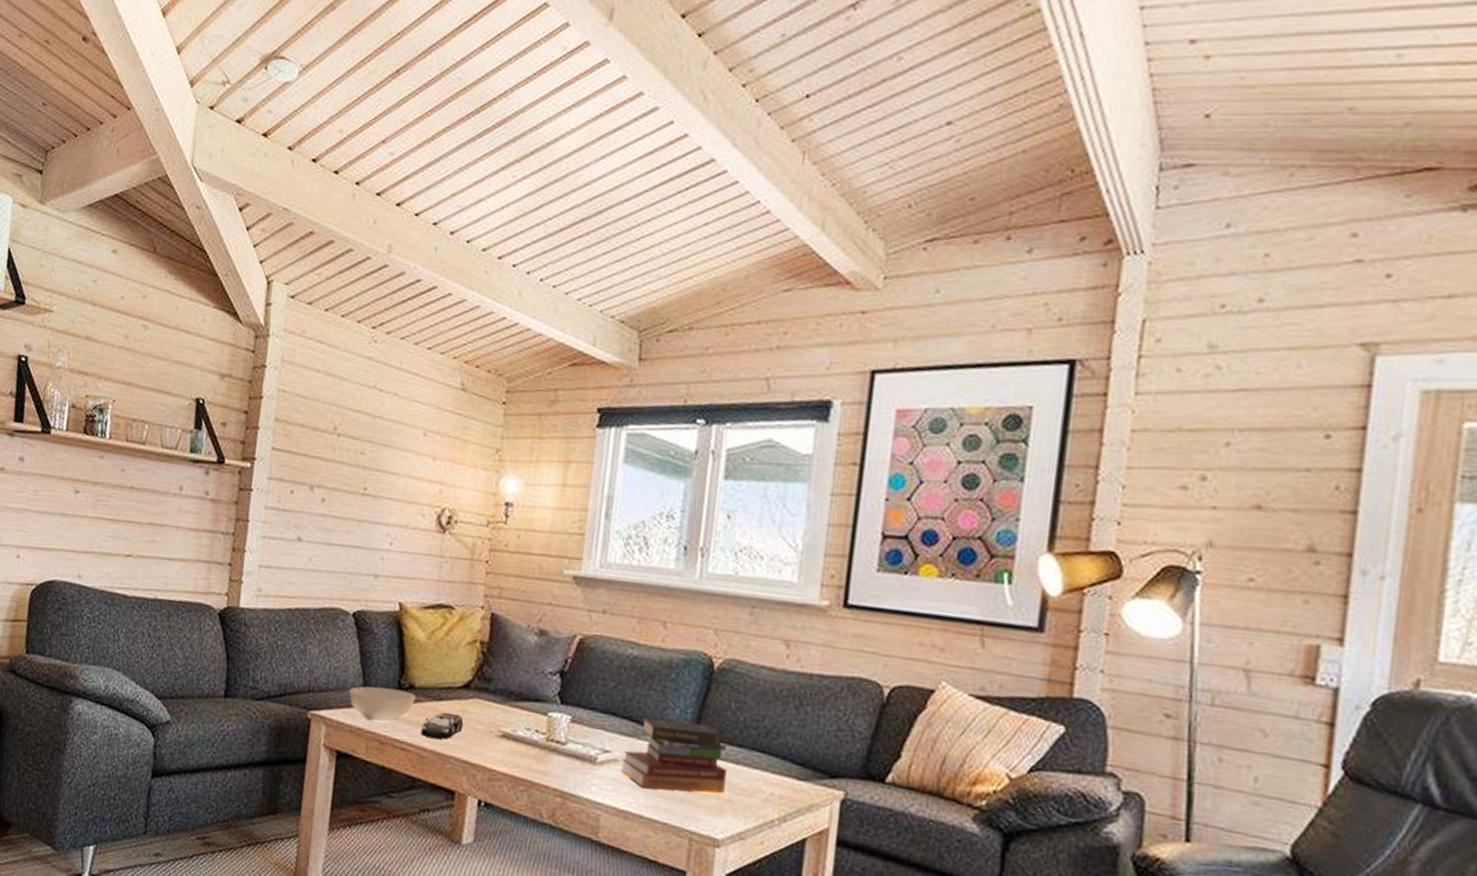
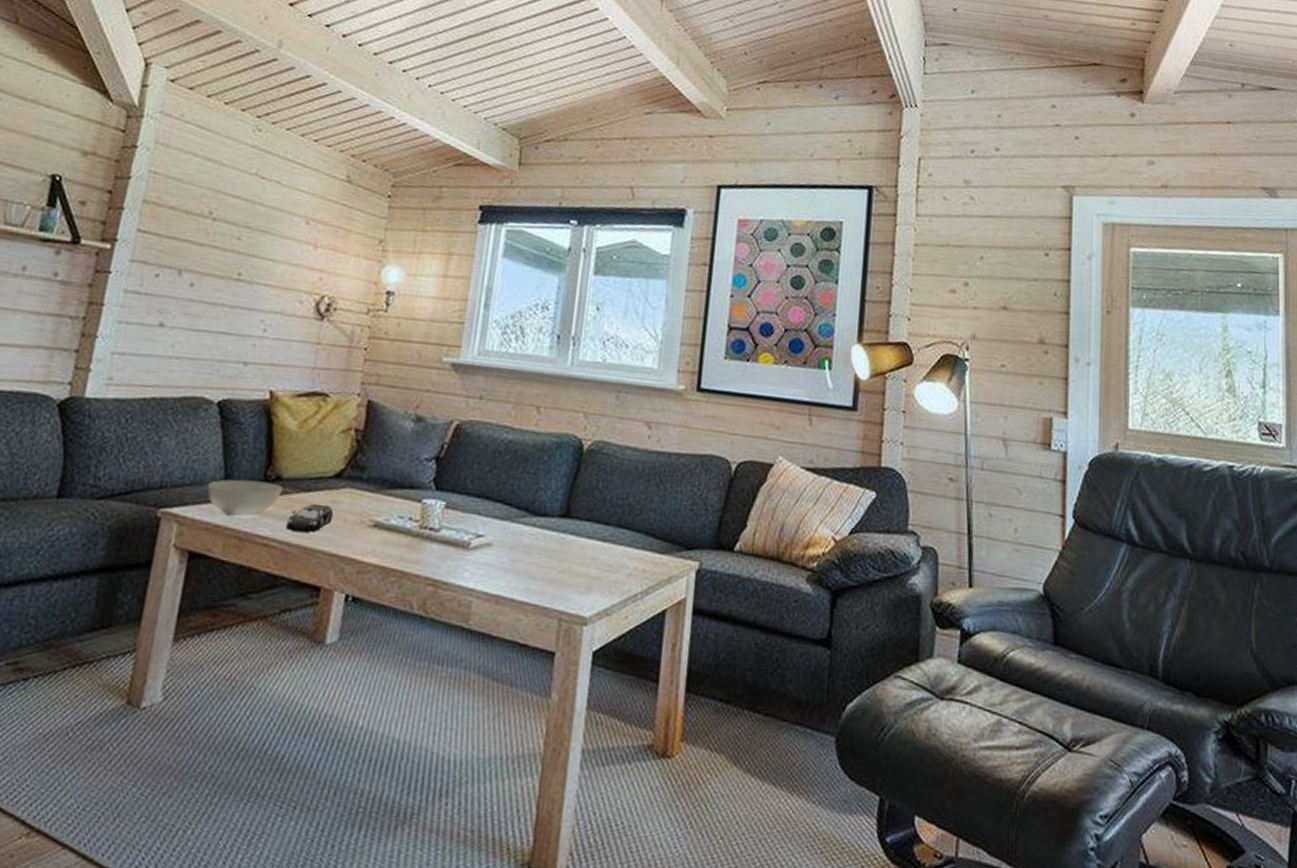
books: present [621,717,727,794] -> none [494,500,594,572]

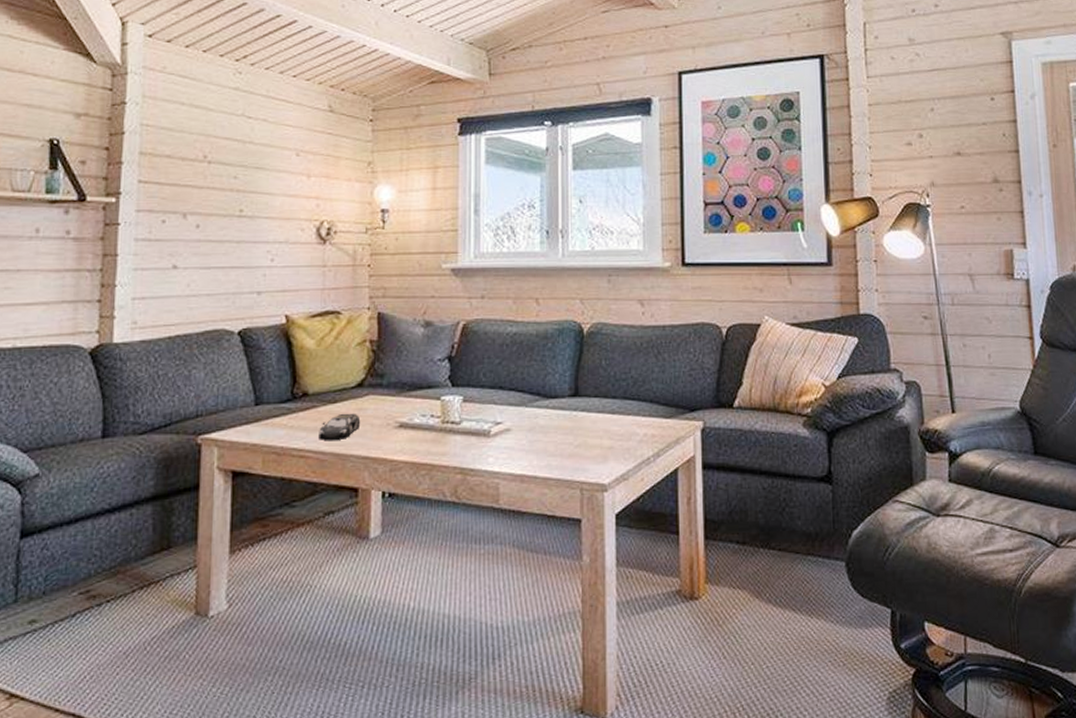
bowl: present [206,479,284,517] -> none [239,399,311,434]

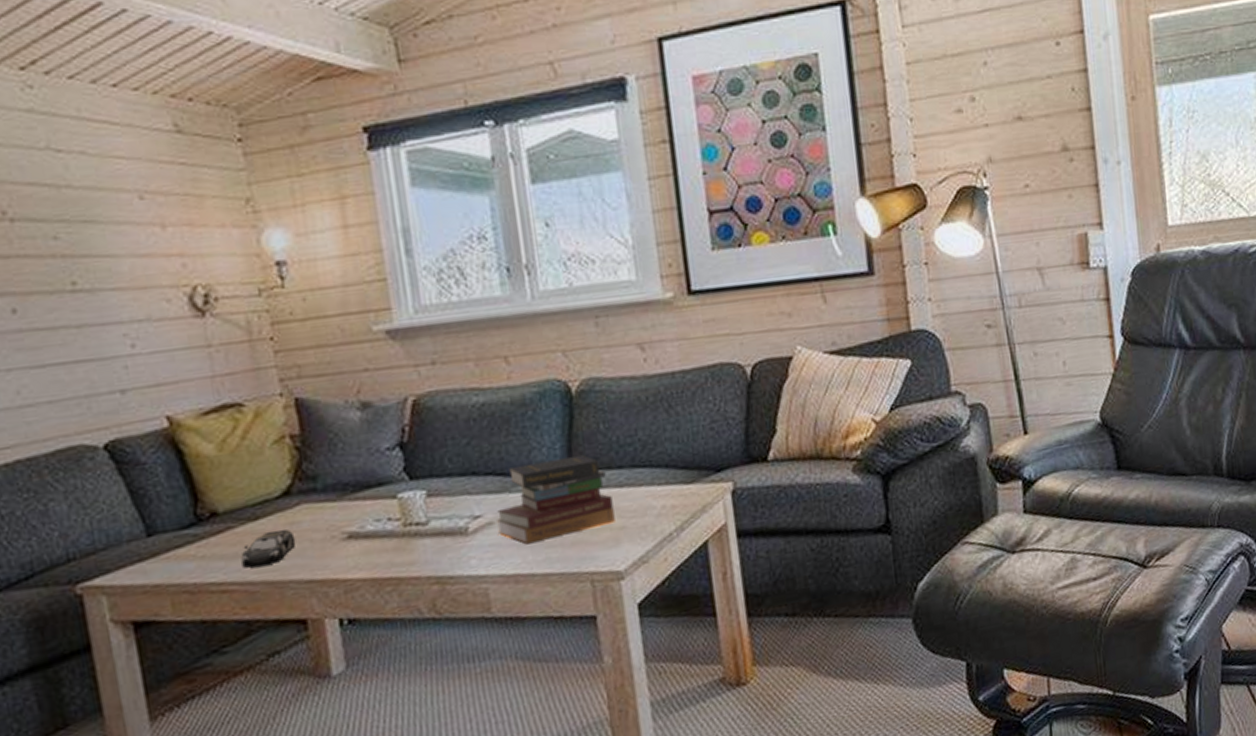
books: none [513,383,605,451] -> present [497,454,615,545]

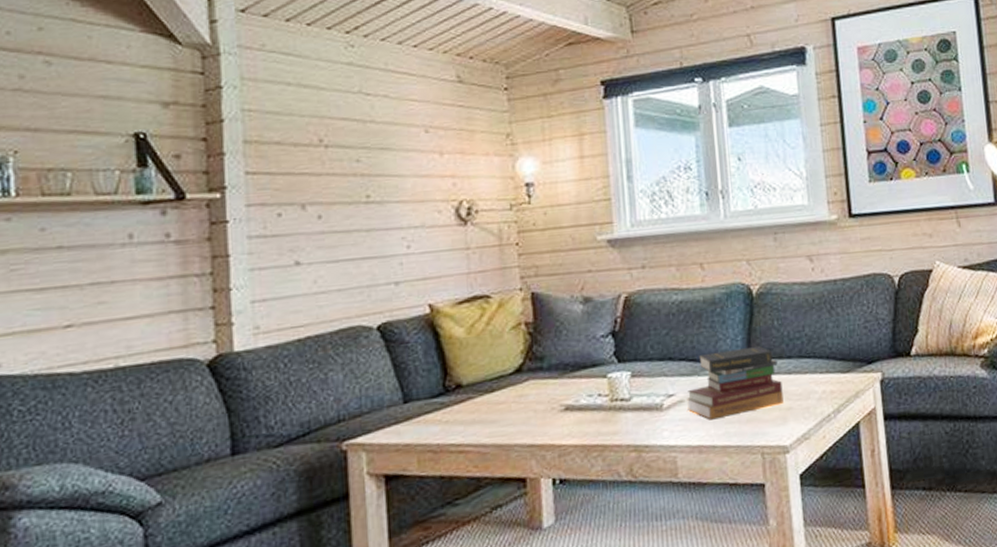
toy car: present [241,529,296,568] -> none [477,401,523,433]

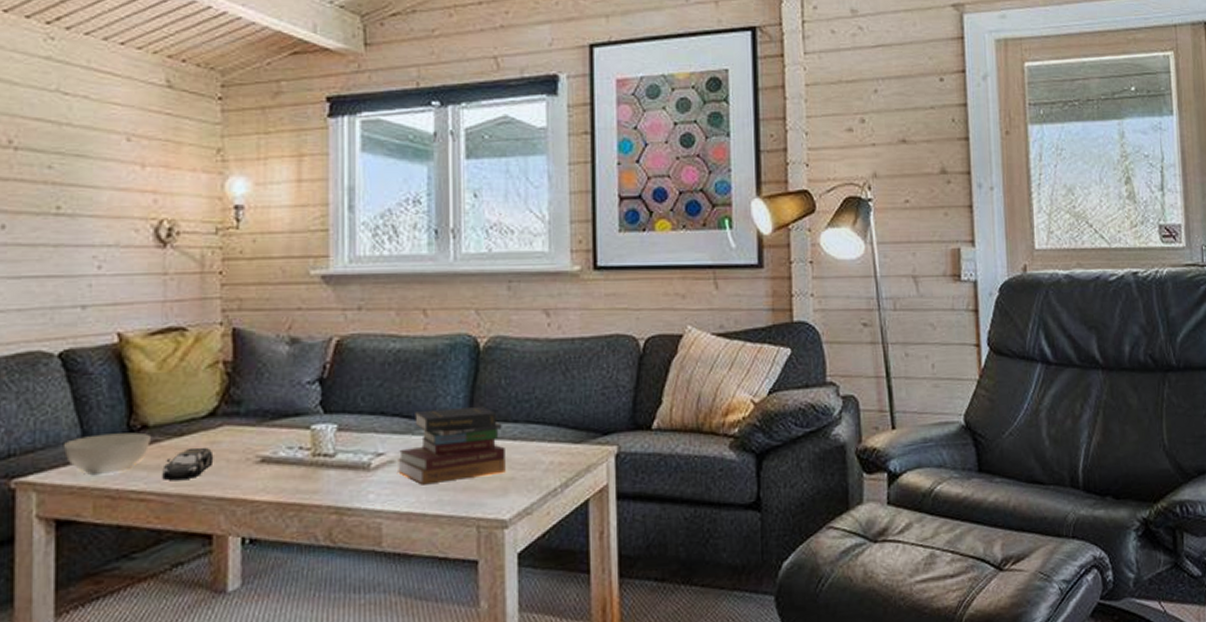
bowl: none [386,392,466,433] -> present [62,432,152,475]
toy car: none [477,401,523,433] -> present [162,448,214,480]

